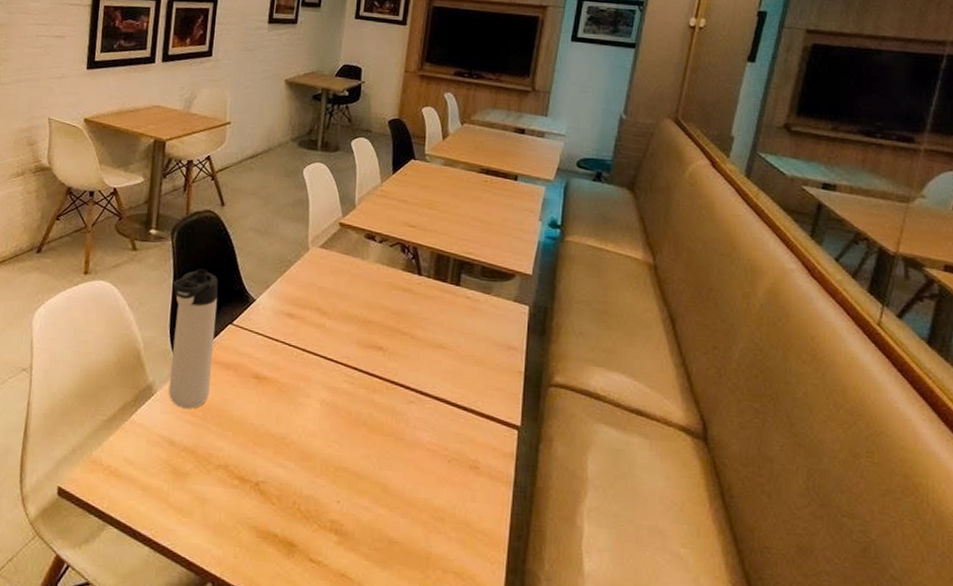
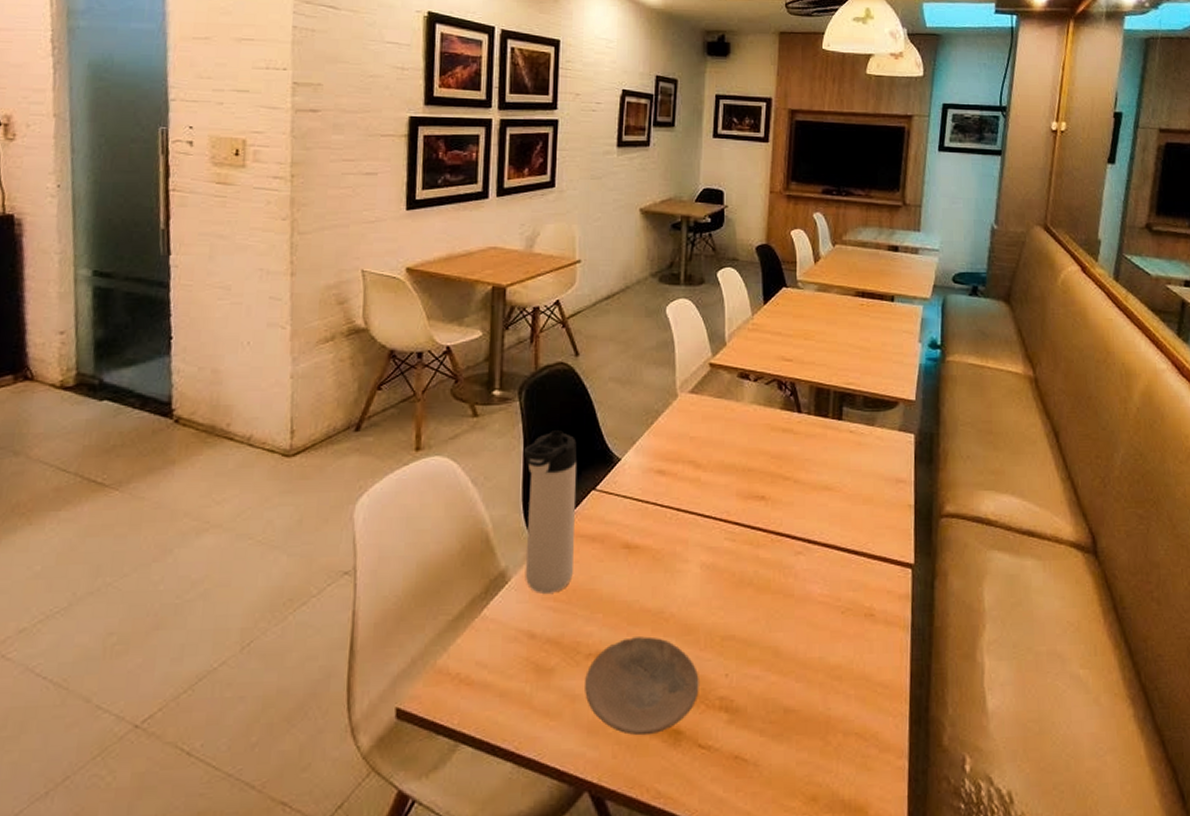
plate: none [213,456,314,544] -> present [585,636,699,736]

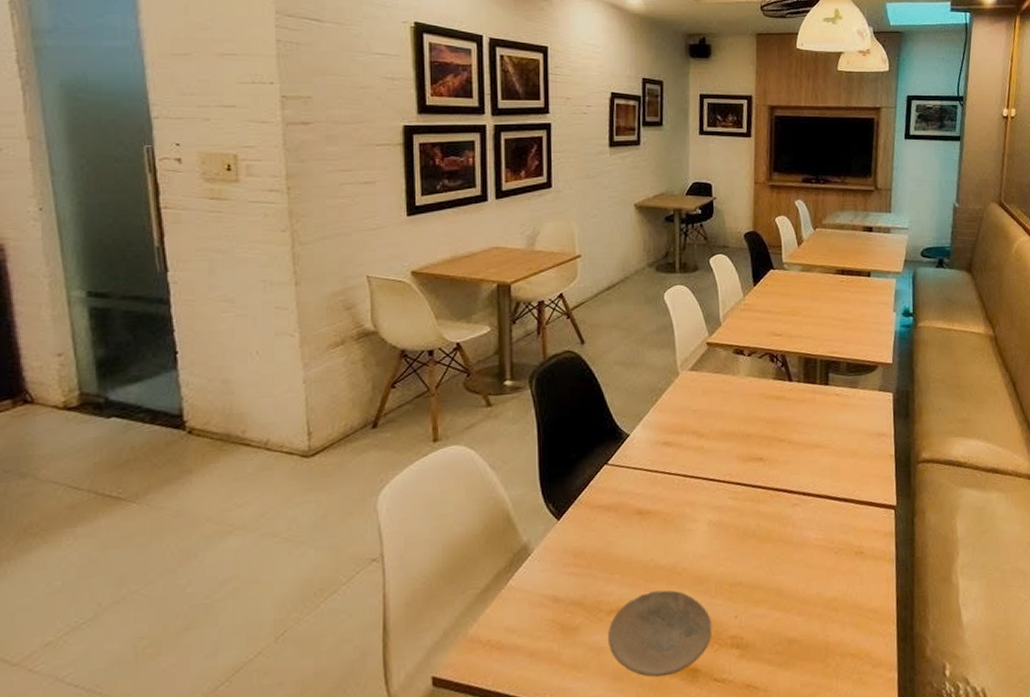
thermos bottle: present [523,430,577,593] -> none [537,413,592,562]

